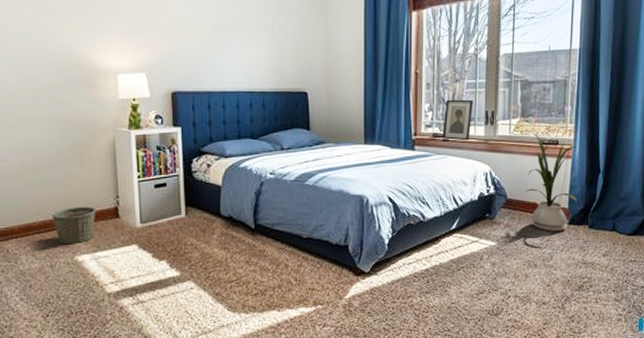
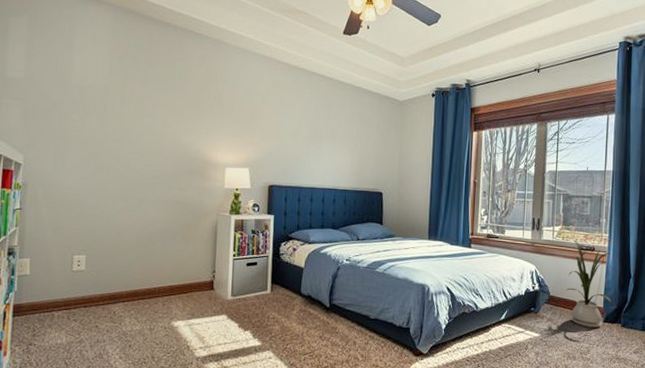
basket: present [52,206,97,245] -> none [156,278,195,311]
picture frame: present [442,99,474,141] -> none [495,206,523,243]

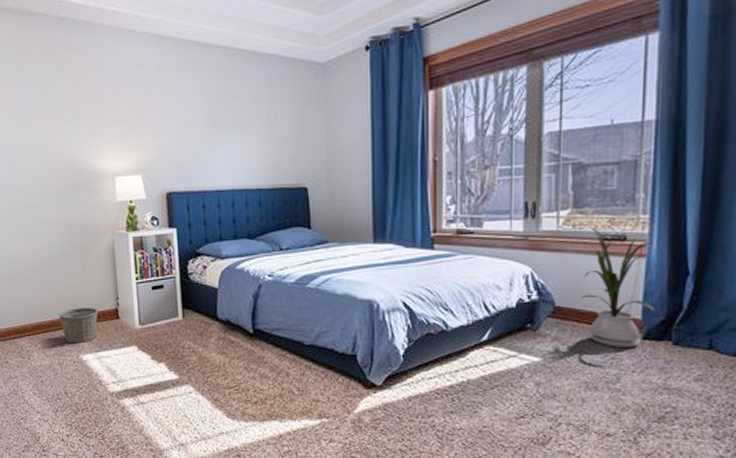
basket: none [156,278,195,311] -> present [59,307,99,344]

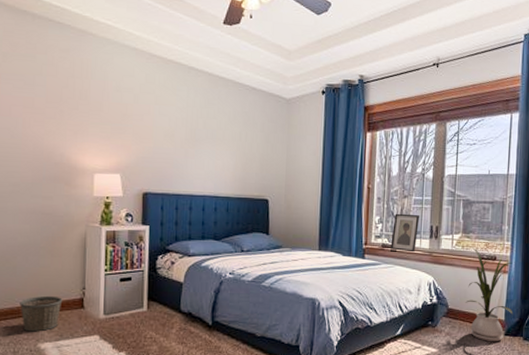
picture frame: none [469,189,509,238] -> present [391,213,420,253]

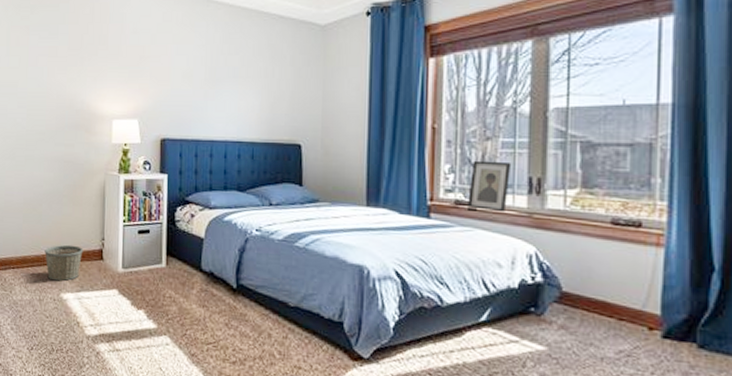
house plant: present [465,246,513,341] -> none [589,206,677,346]

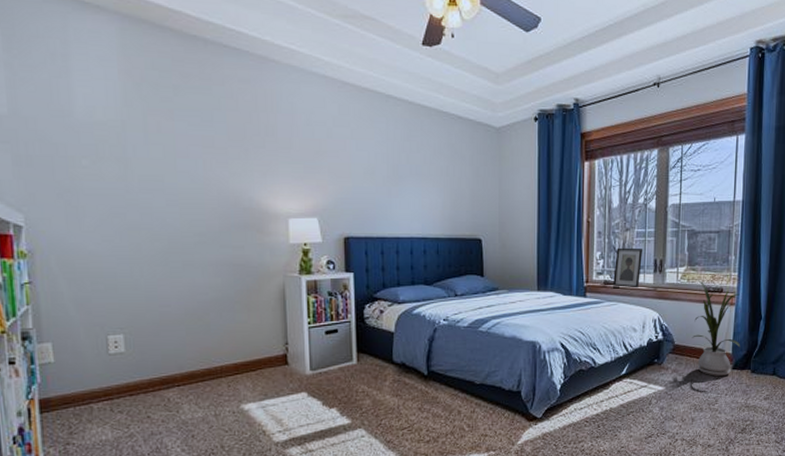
basket: present [44,244,83,281] -> none [217,353,264,393]
house plant: none [589,206,677,346] -> present [691,279,741,376]

